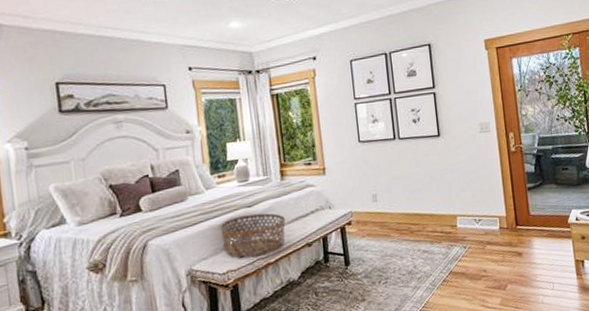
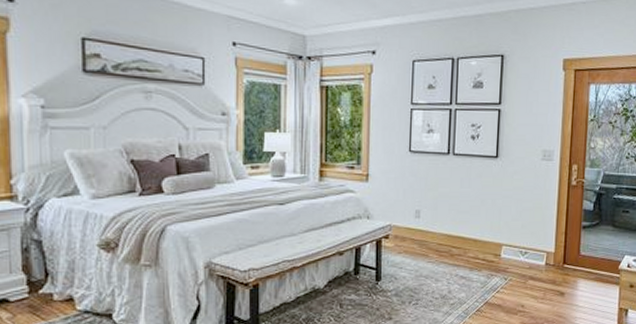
basket: present [220,213,286,258] -> none [247,212,318,258]

